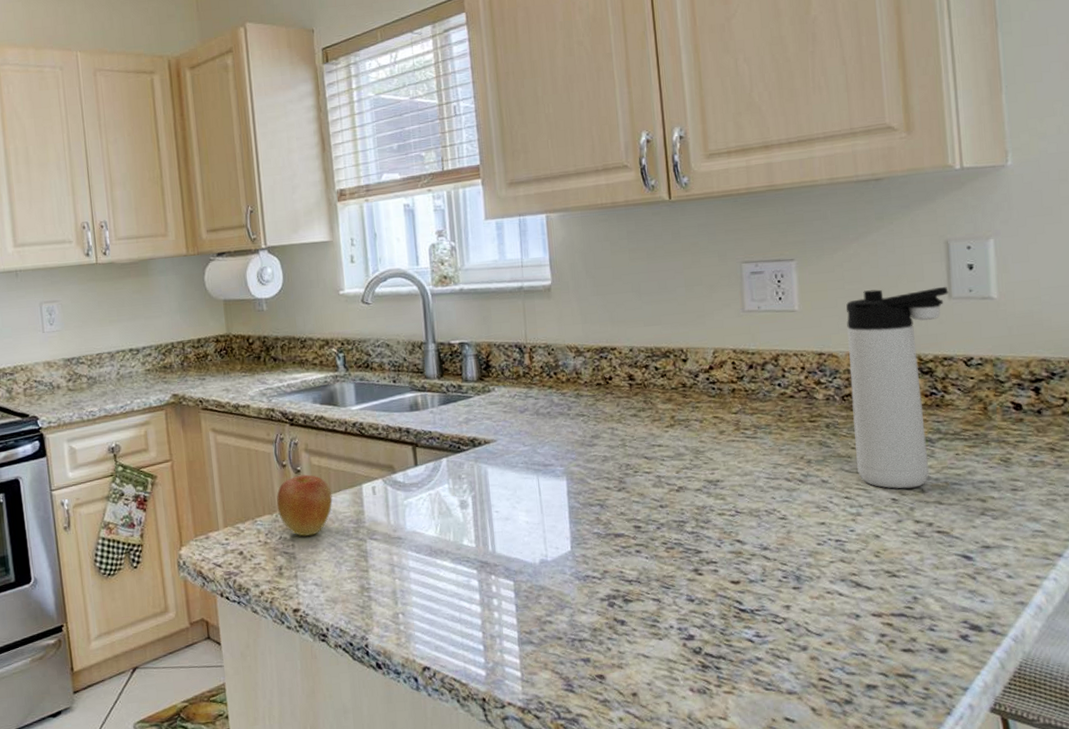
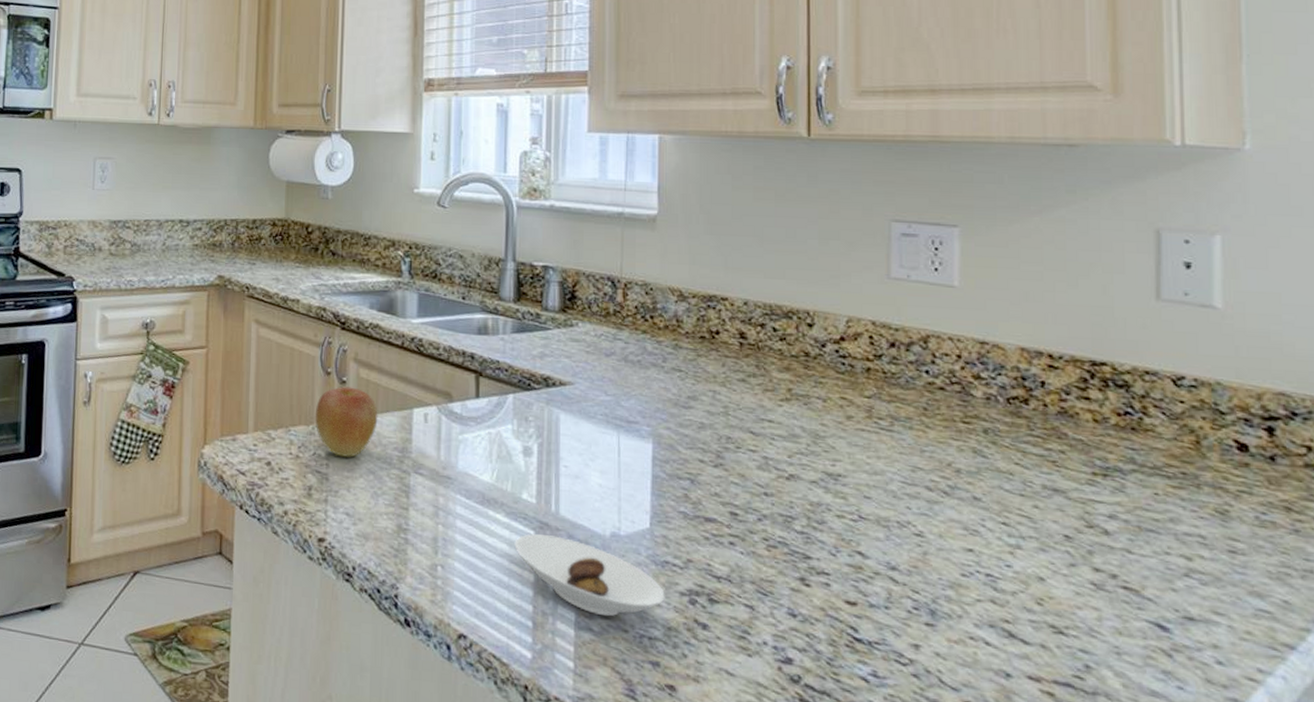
saucer: none [461,571,589,630] -> present [514,534,665,617]
thermos bottle: present [846,286,949,489] -> none [1018,275,1157,527]

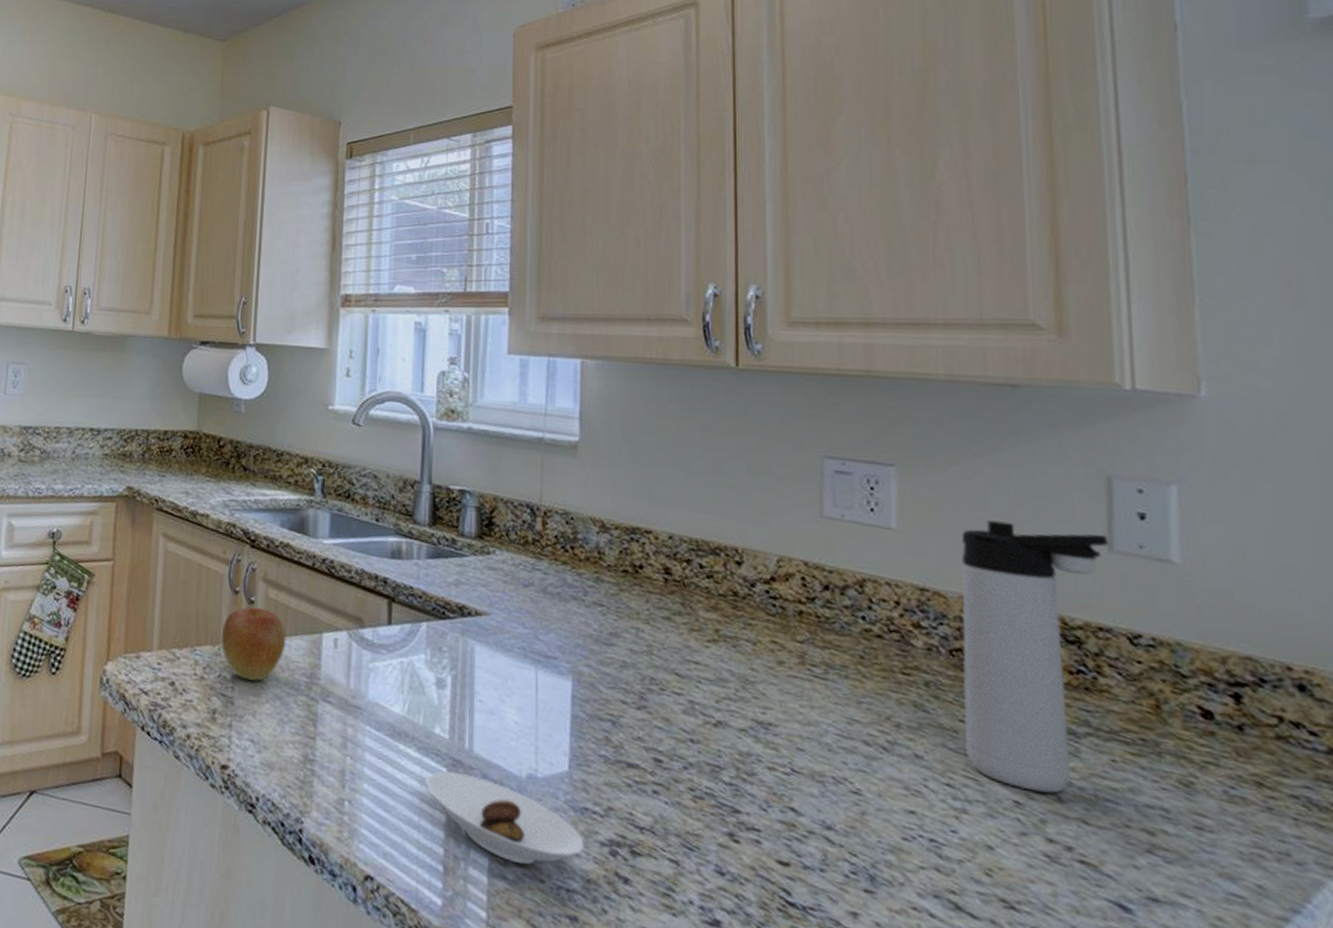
thermos bottle: none [1018,275,1157,527] -> present [960,520,1109,794]

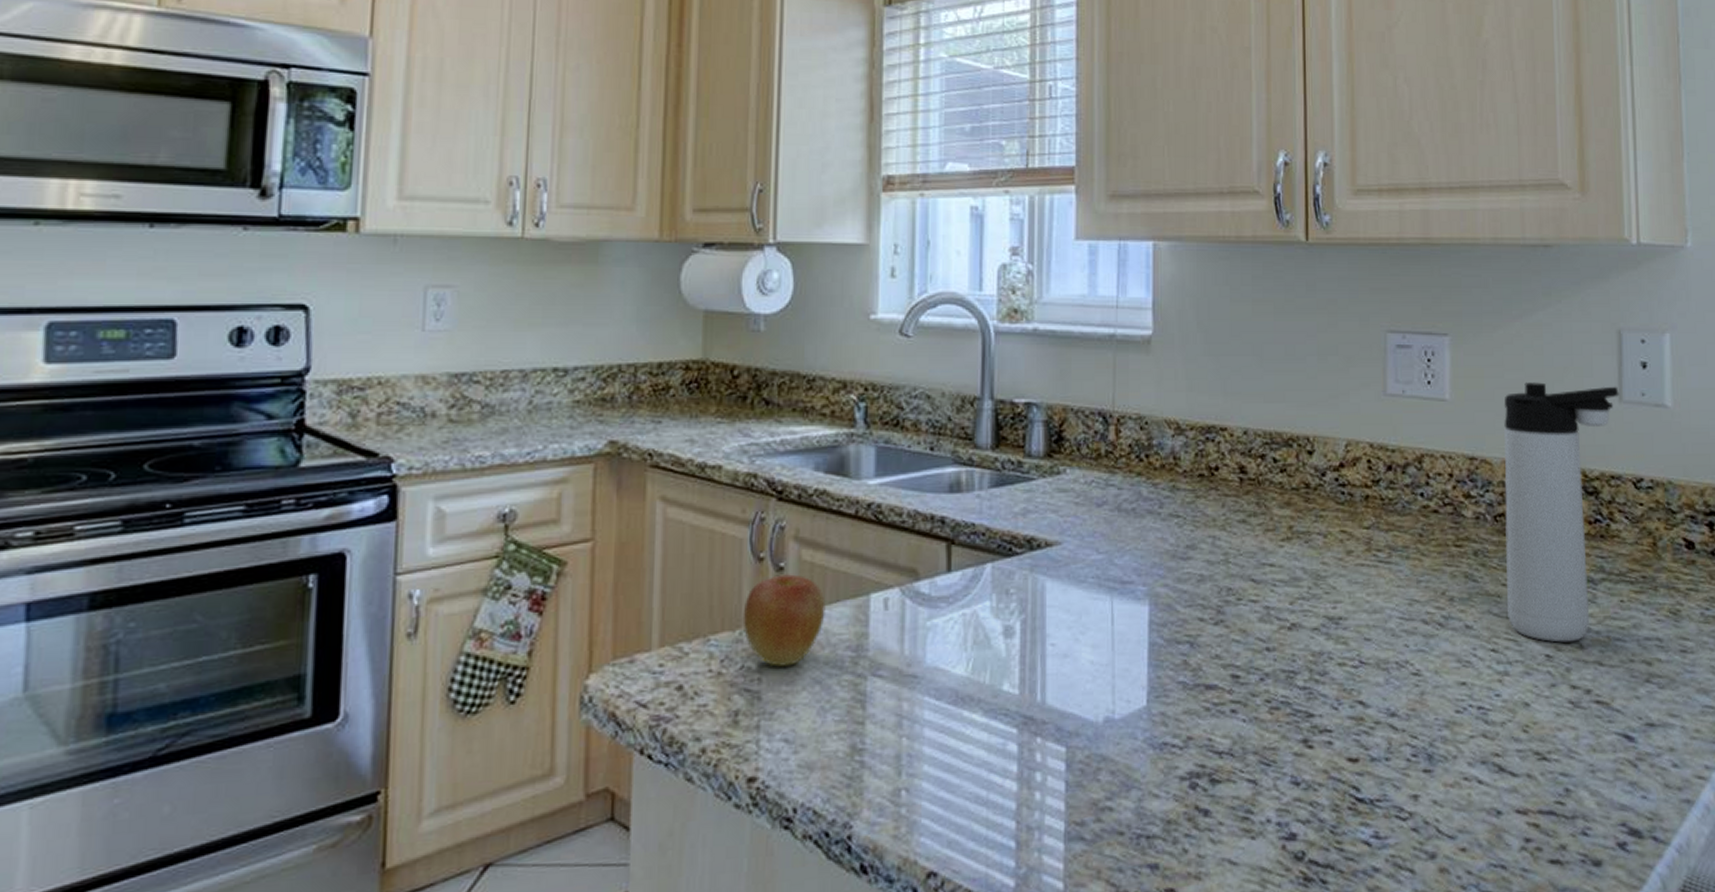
saucer: present [425,771,584,865] -> none [994,731,1164,820]

